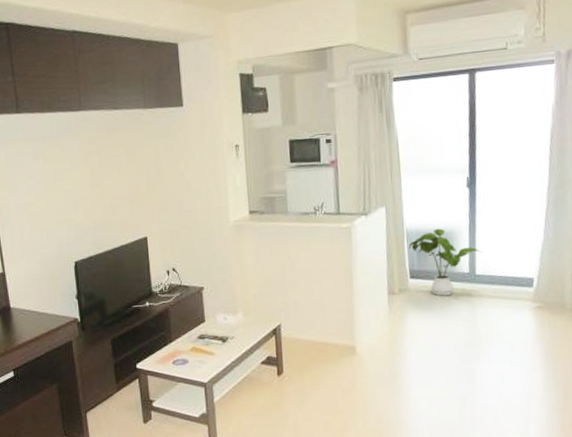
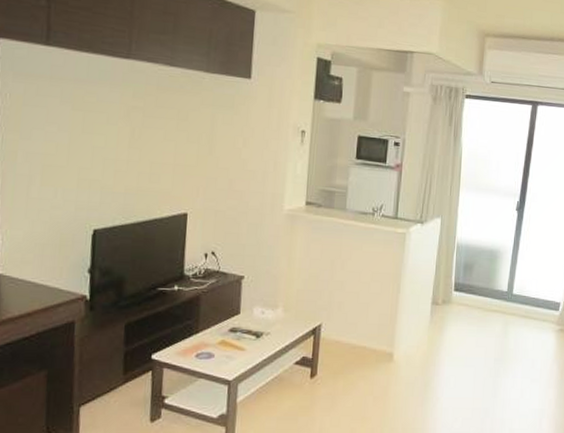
house plant: present [408,228,481,296] -> none [457,245,520,311]

